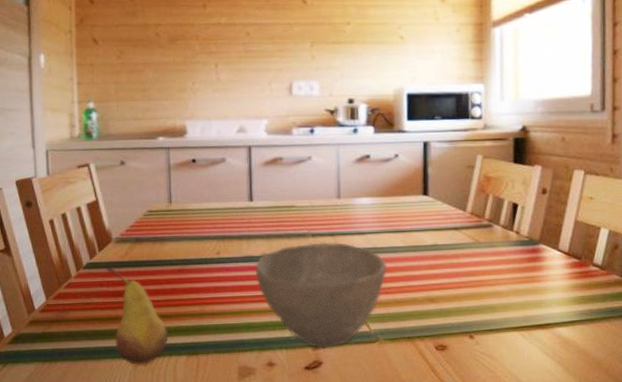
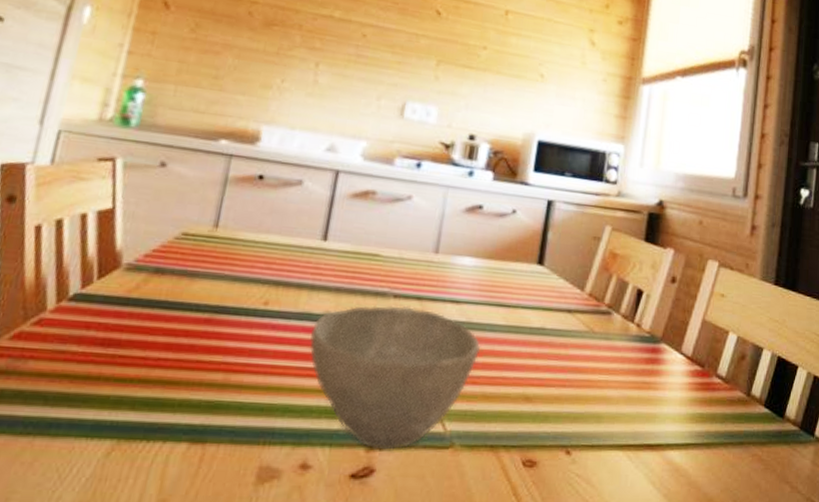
fruit: present [106,266,169,365] -> none [85,302,170,451]

